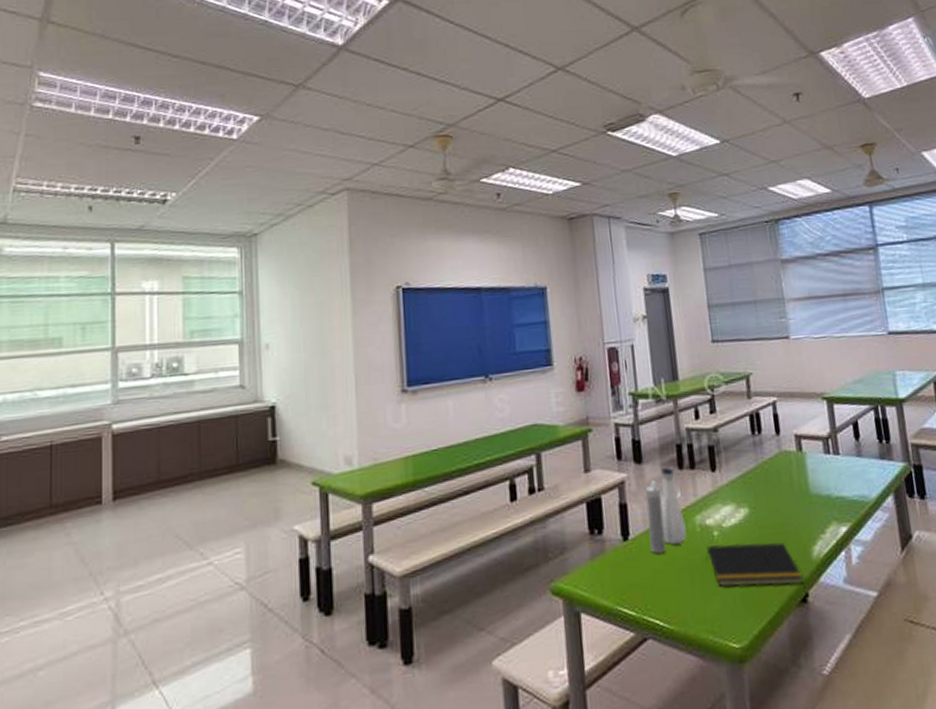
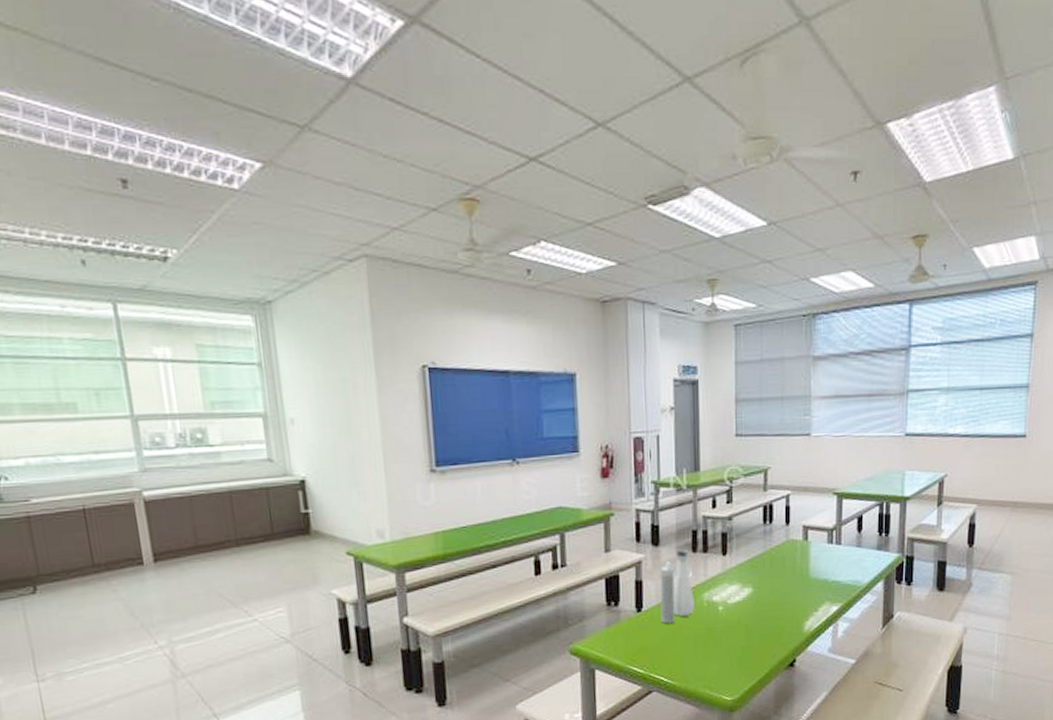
notepad: present [706,541,804,588] -> none [710,617,794,653]

